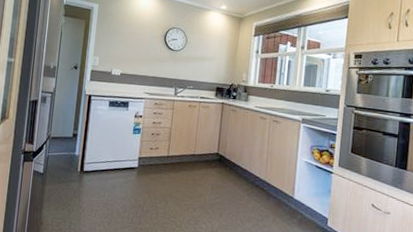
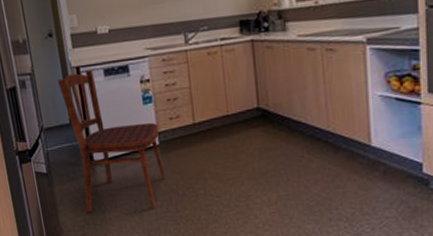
dining chair: none [66,99,141,218] -> present [57,69,165,213]

